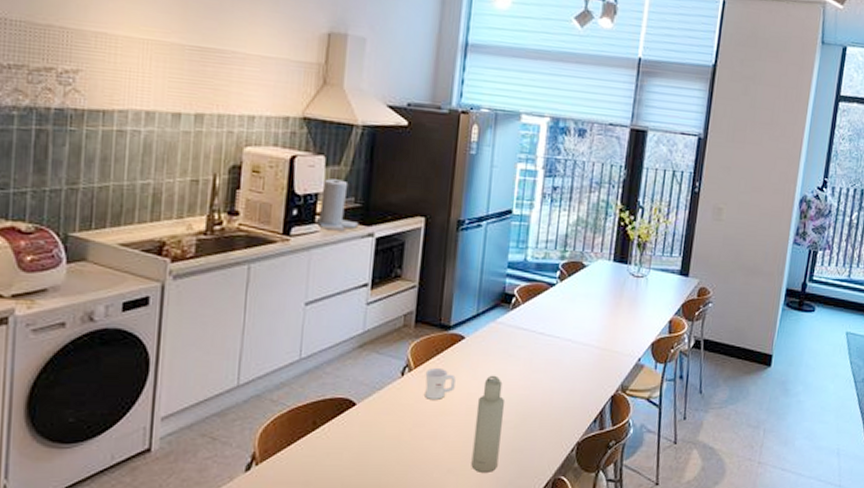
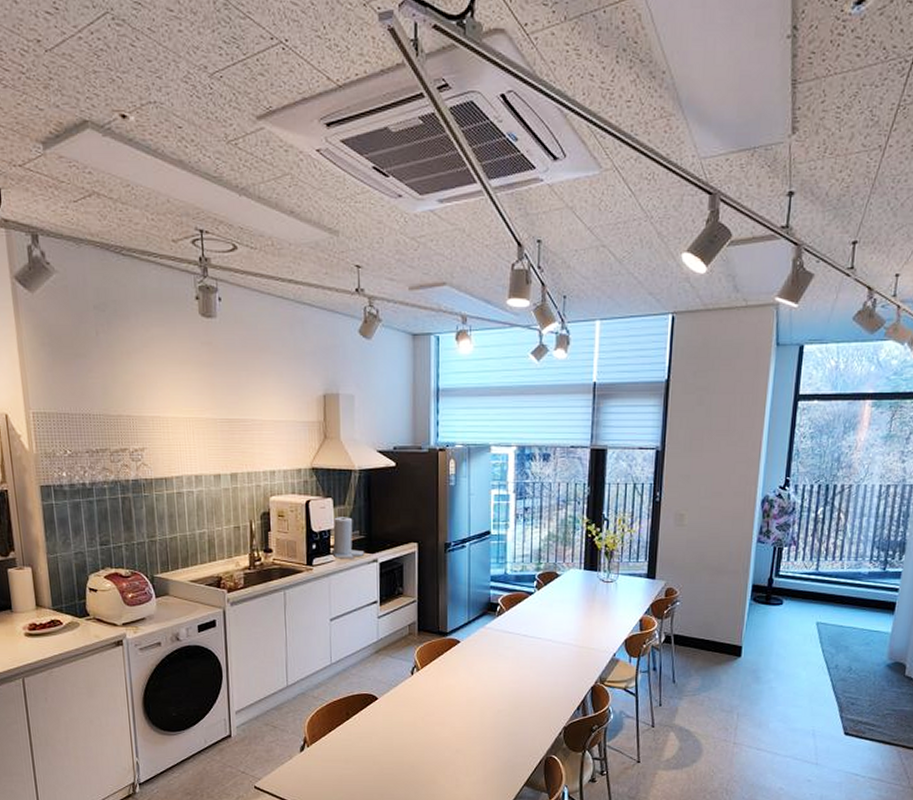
mug: present [425,368,456,401] -> none [430,668,456,694]
bottle: present [471,375,506,472] -> none [475,672,499,752]

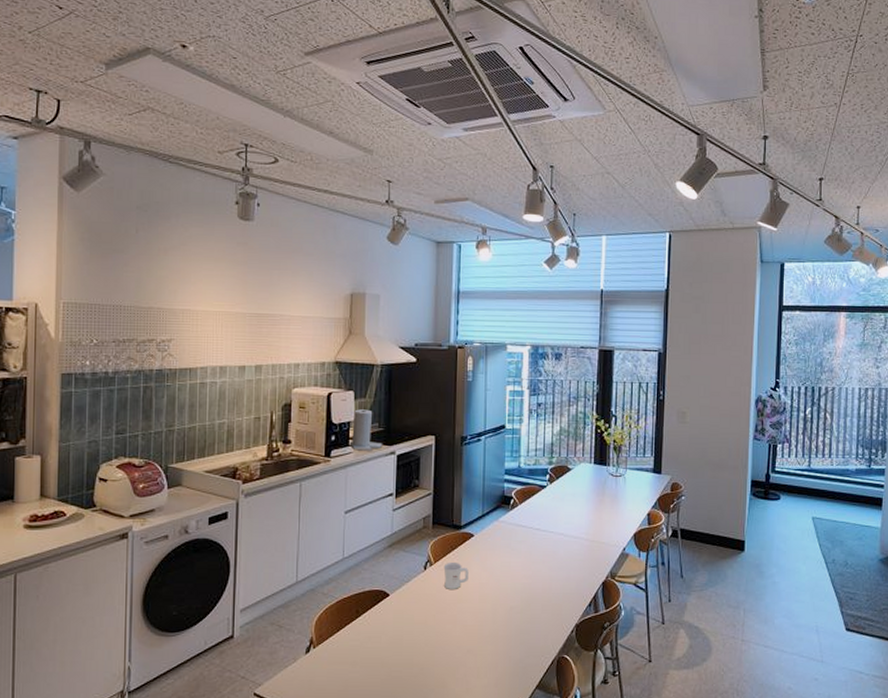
mug: none [430,668,456,694] -> present [443,563,469,590]

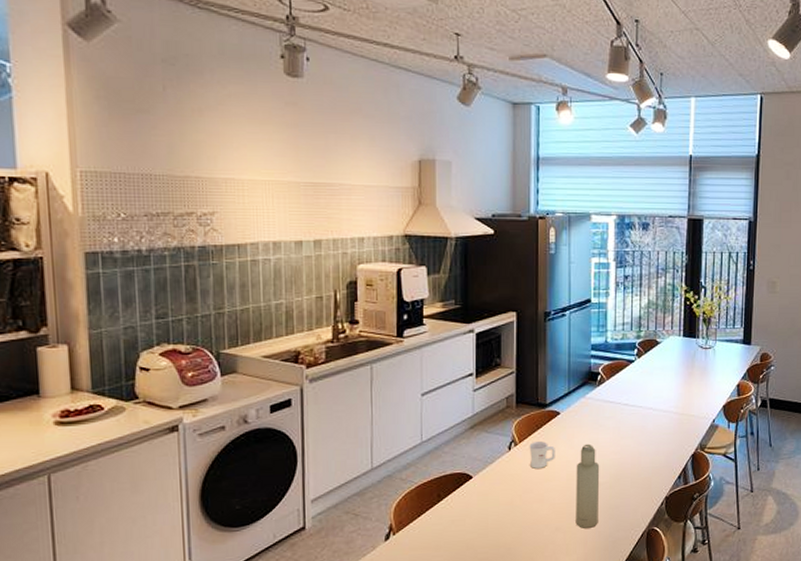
paper towel: present [349,409,383,452] -> none [424,286,461,331]
bottle: none [487,567,512,652] -> present [575,443,600,528]

